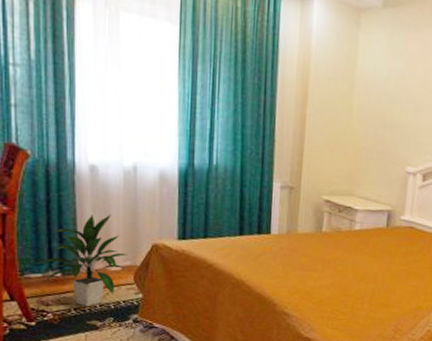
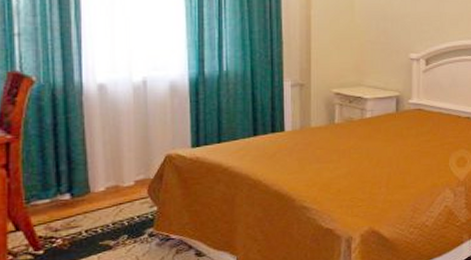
indoor plant: present [36,214,128,307] -> none [43,130,141,228]

